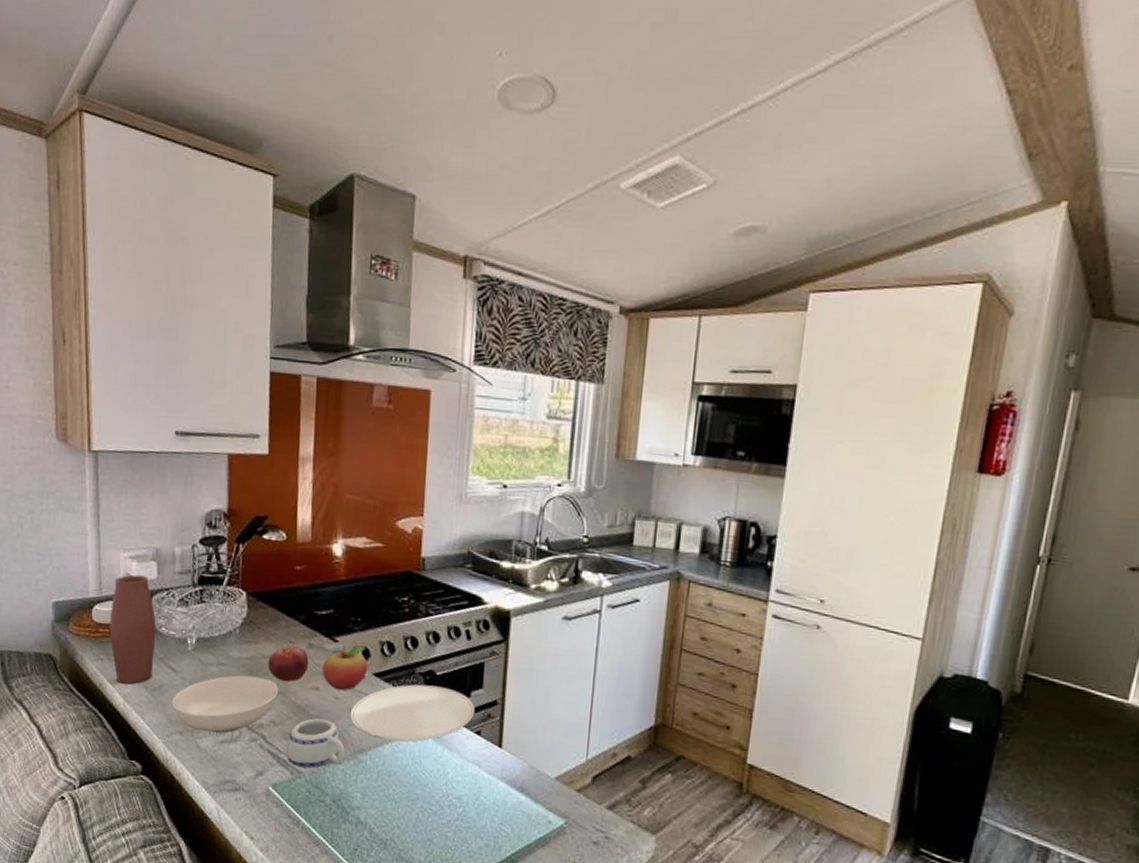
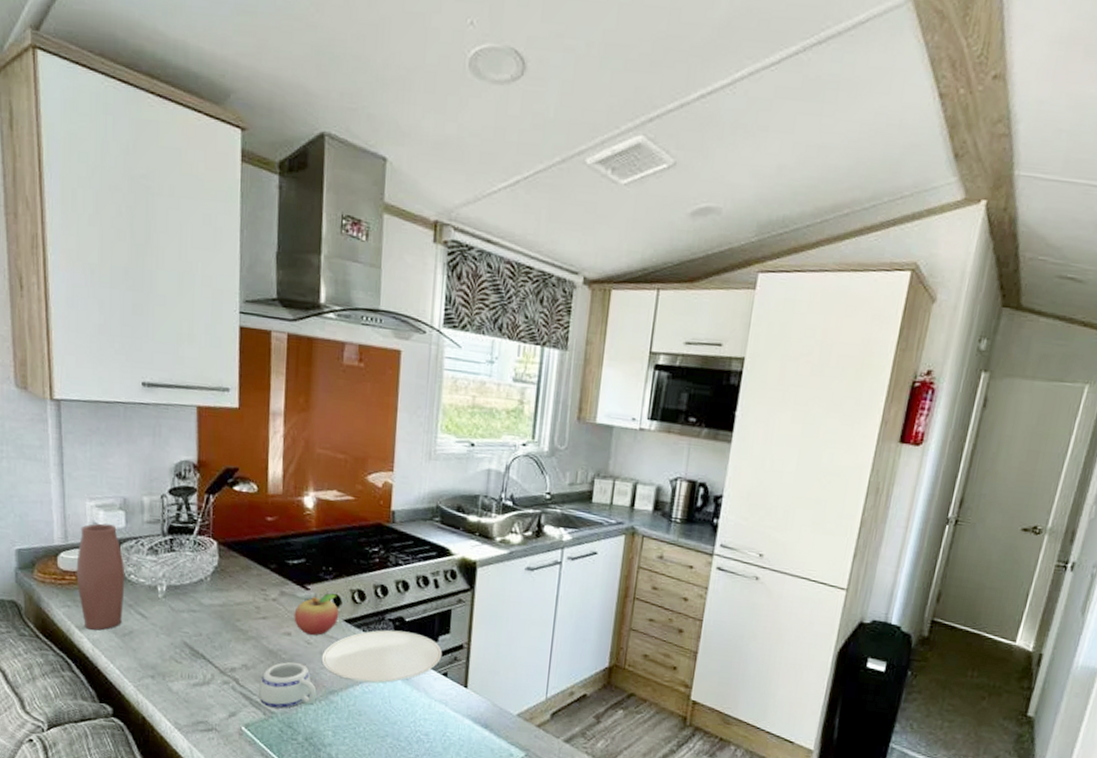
bowl: present [172,675,279,734] -> none [142,621,251,677]
fruit: present [268,645,309,682] -> none [240,593,281,628]

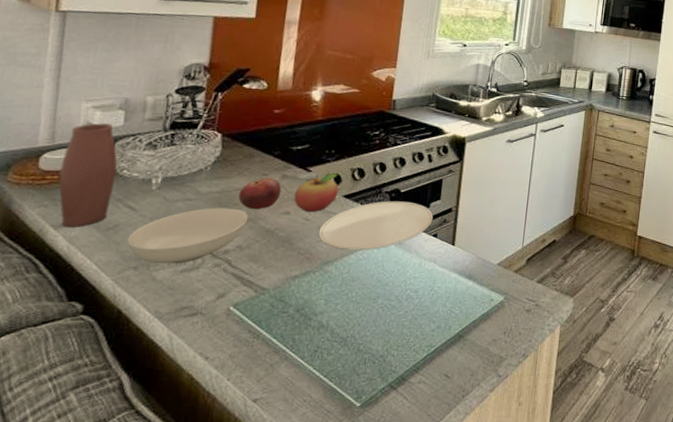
bowl: none [142,621,251,677] -> present [127,207,249,264]
fruit: none [240,593,281,628] -> present [238,178,282,210]
mug: present [258,661,317,709] -> none [250,238,312,284]

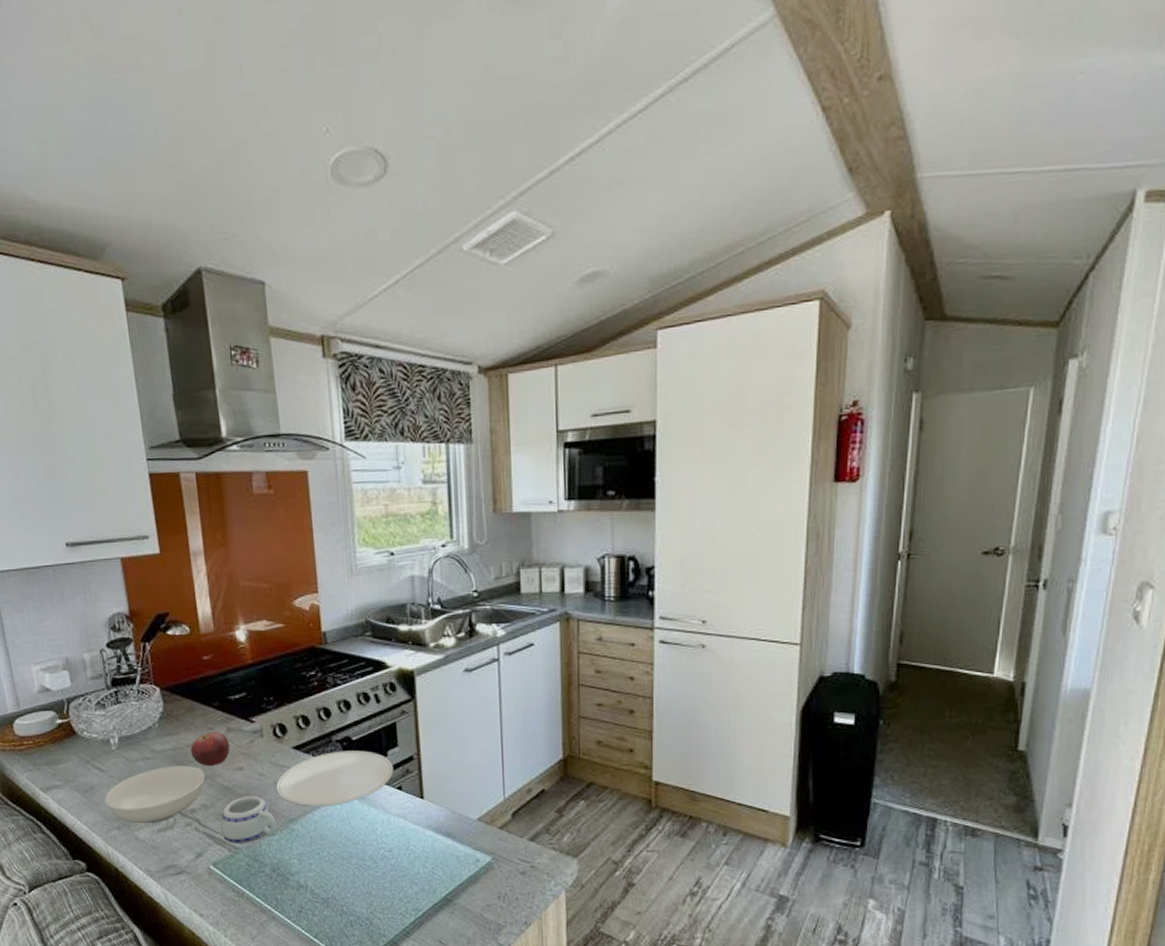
vase: present [59,123,118,227] -> none [30,685,82,790]
mug: none [250,238,312,284] -> present [220,795,277,843]
fruit: present [293,173,339,212] -> none [243,723,287,766]

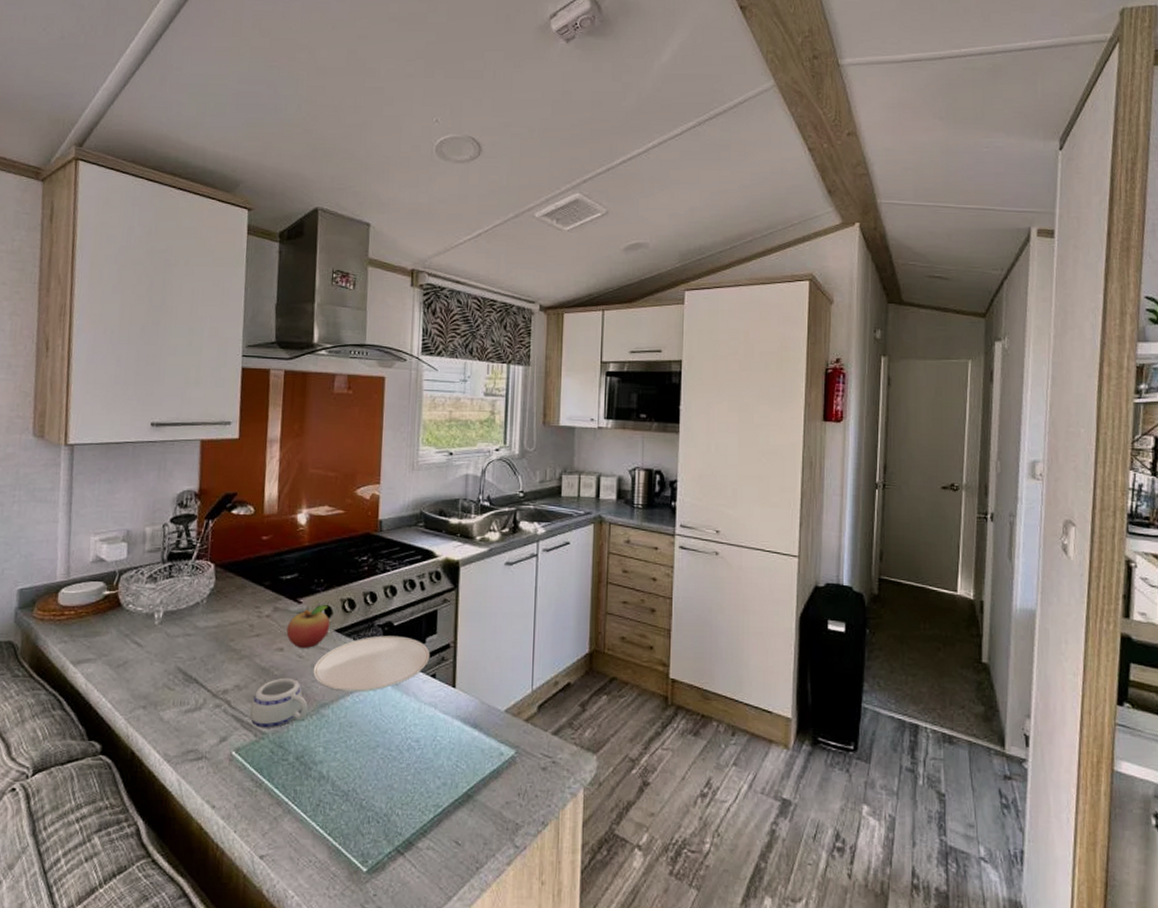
bowl: present [104,766,206,824] -> none [136,643,244,704]
fruit: present [190,732,230,767] -> none [234,611,274,646]
fruit: none [243,723,287,766] -> present [286,605,330,648]

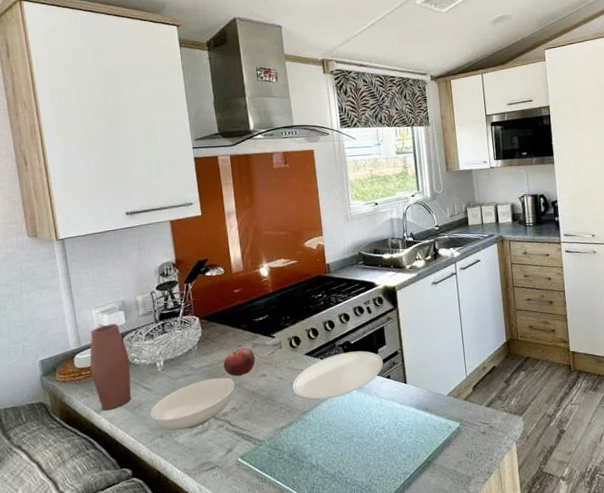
vase: none [75,556,124,664] -> present [89,323,131,411]
bowl: none [136,643,244,704] -> present [150,377,235,431]
fruit: none [234,611,274,646] -> present [223,348,256,377]
mug: present [249,677,308,728] -> none [247,395,294,437]
fruit: present [286,605,330,648] -> none [266,336,301,372]

